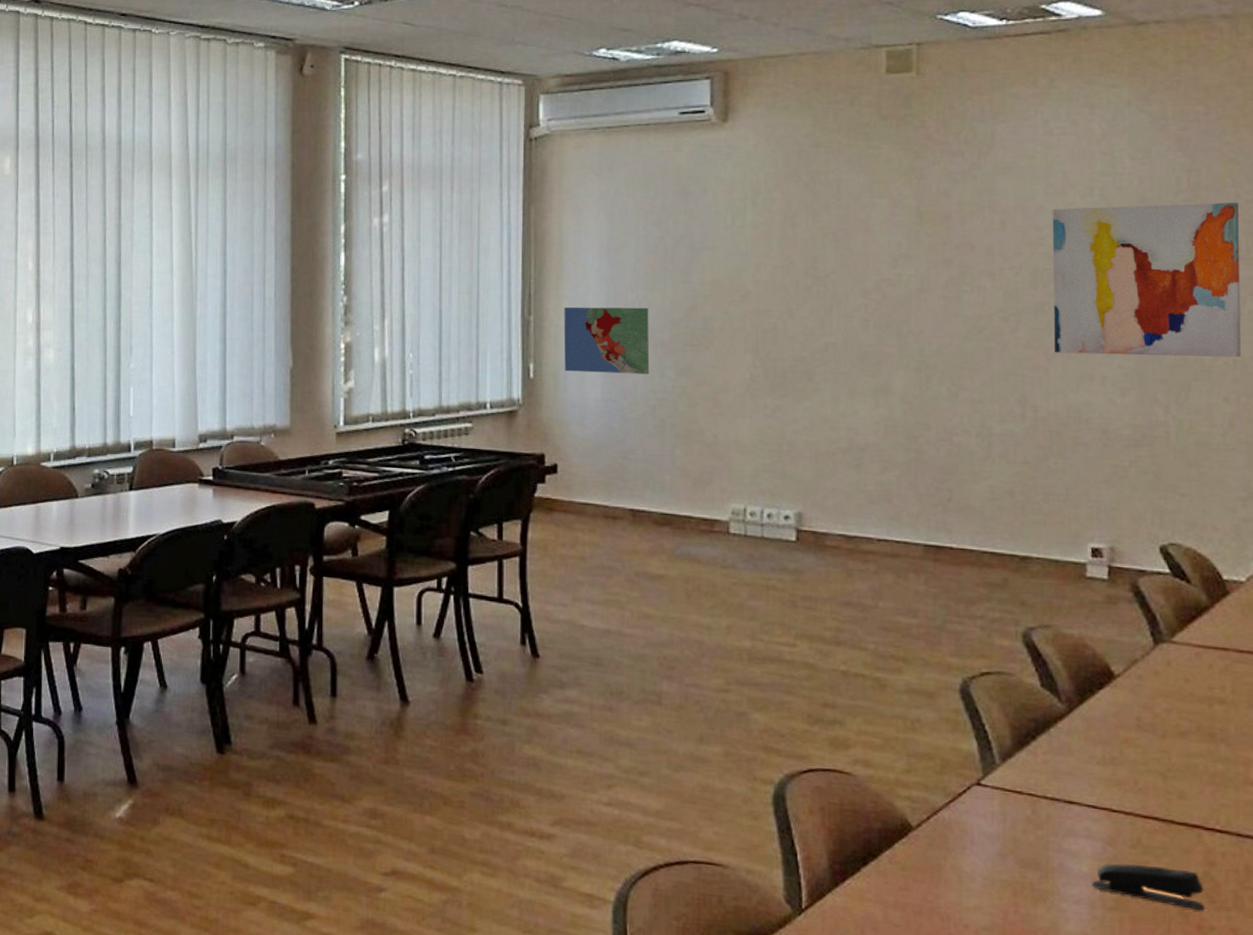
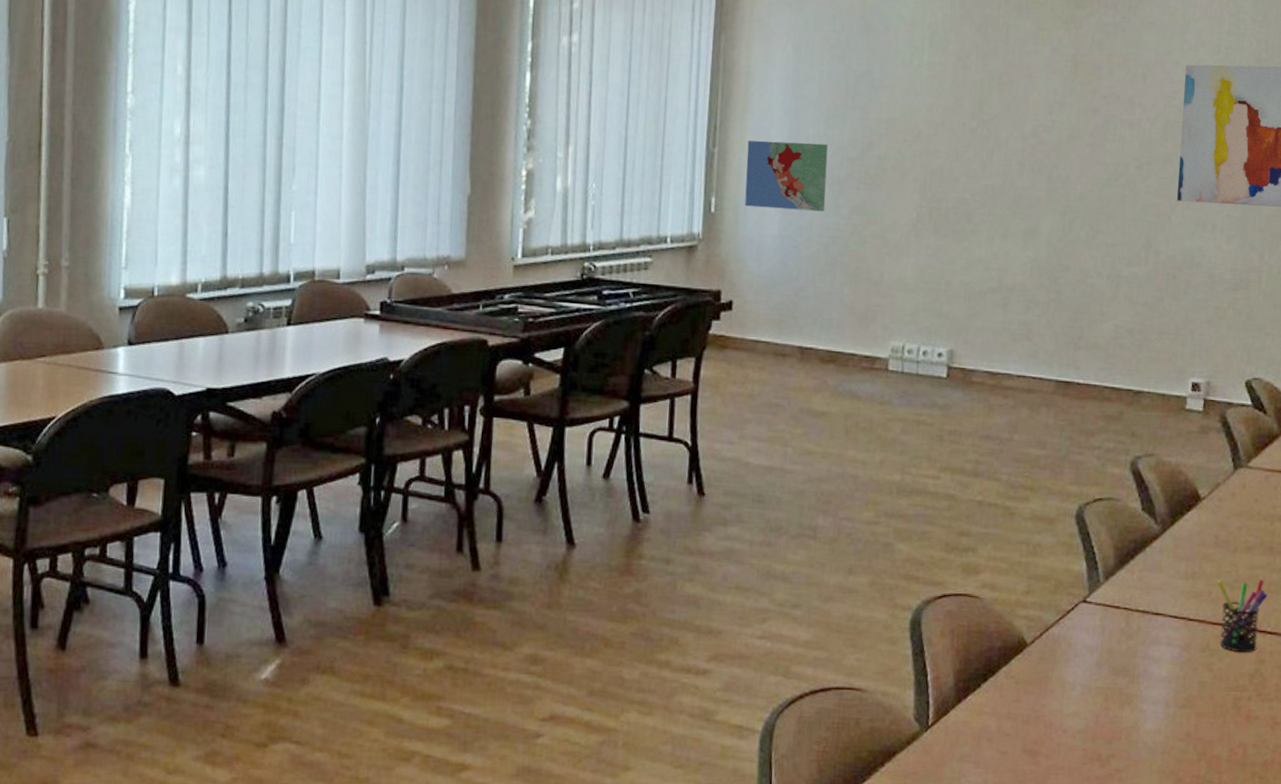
stapler: present [1091,863,1204,910] -> none [1167,665,1254,703]
pen holder: none [1143,768,1212,853] -> present [1216,580,1268,653]

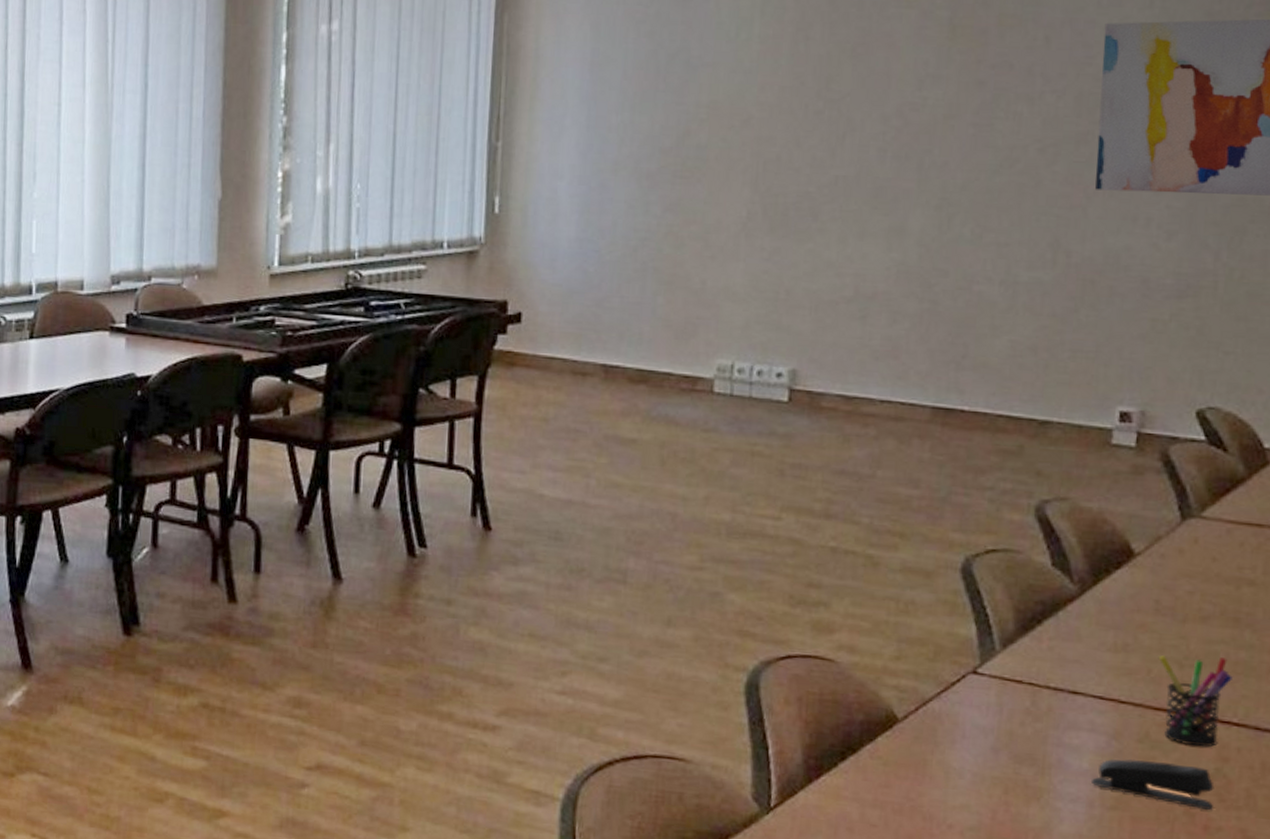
map: present [744,140,828,212] -> none [534,131,635,211]
stapler: none [1167,665,1254,703] -> present [1090,759,1214,810]

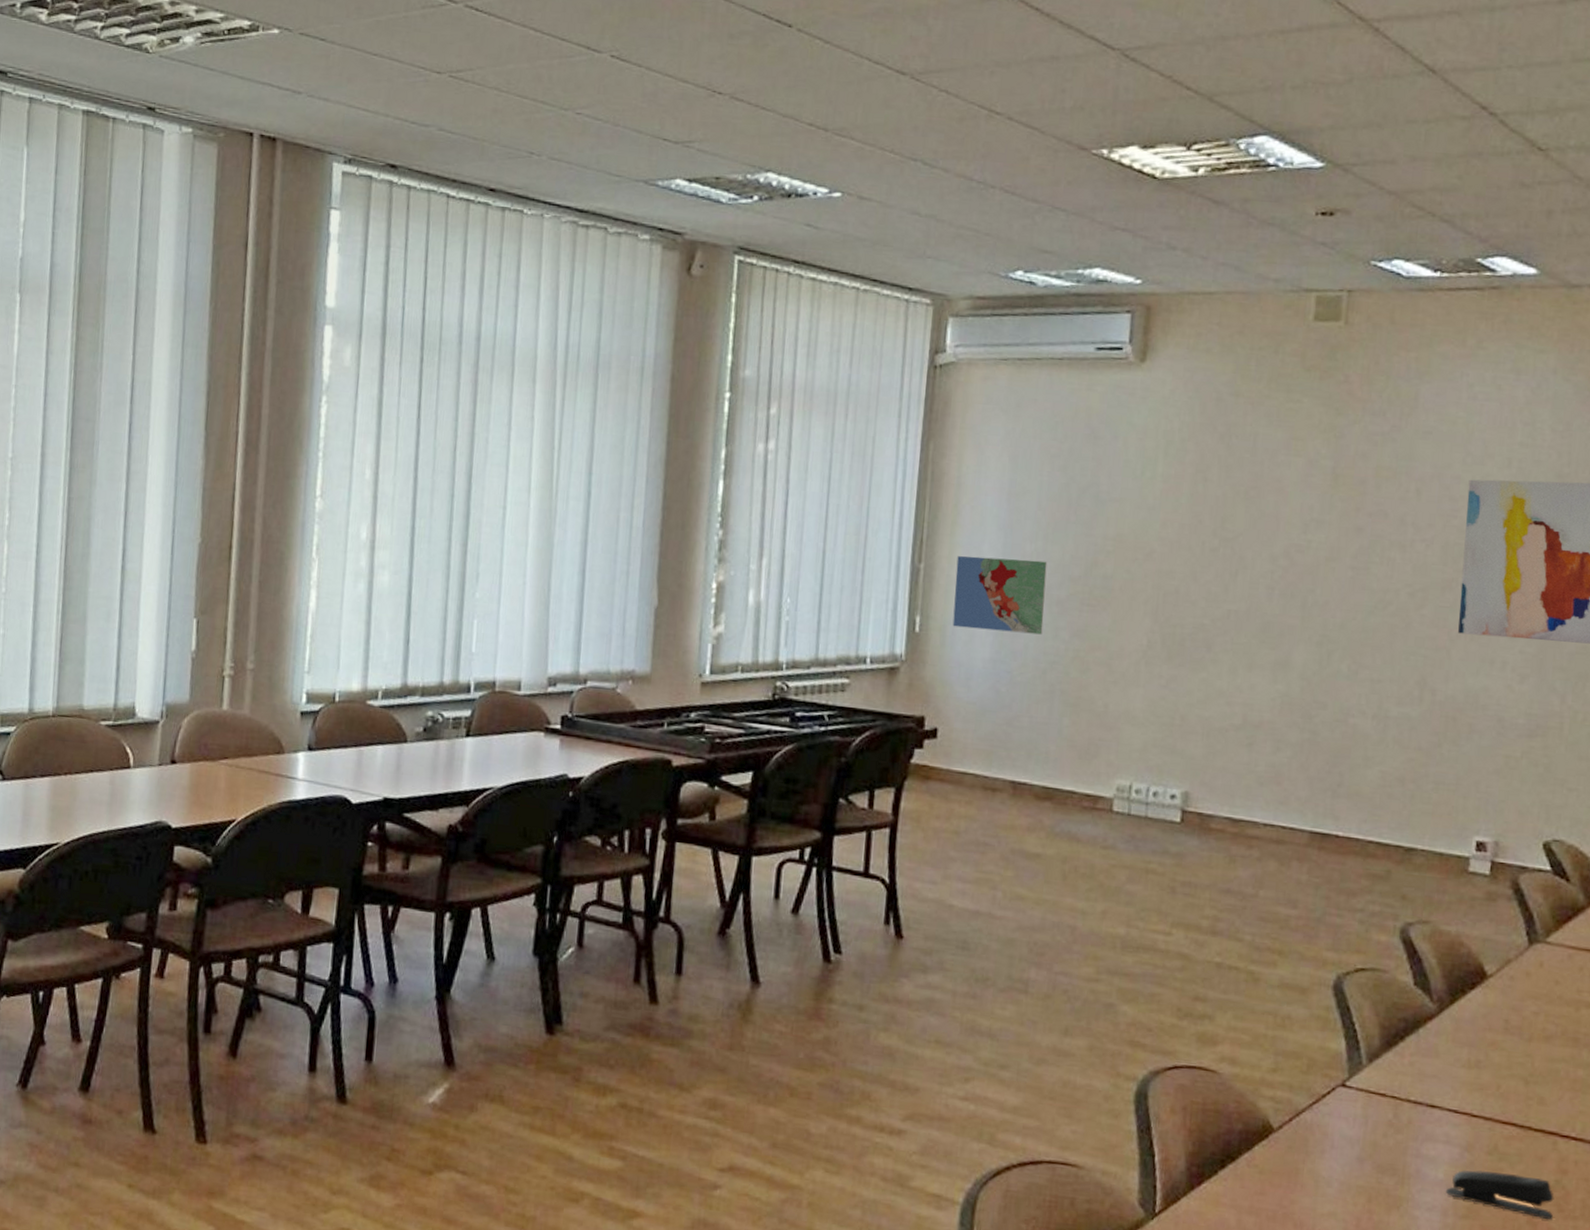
map: none [534,131,635,211] -> present [952,556,1047,635]
pen holder: present [1158,655,1232,748] -> none [1506,1072,1571,1160]

